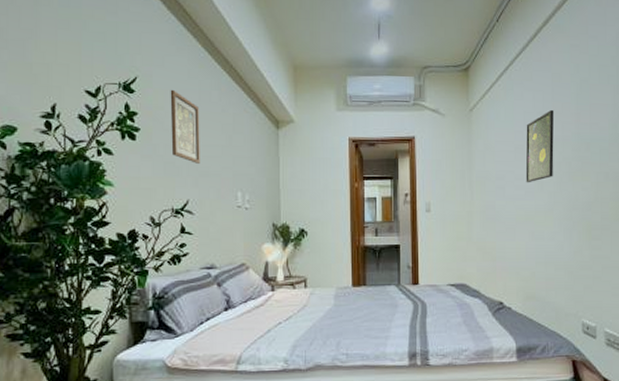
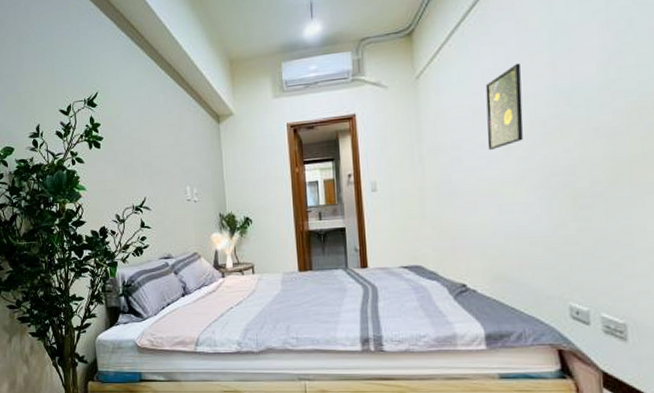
picture frame: present [170,89,200,164] -> none [124,99,153,164]

